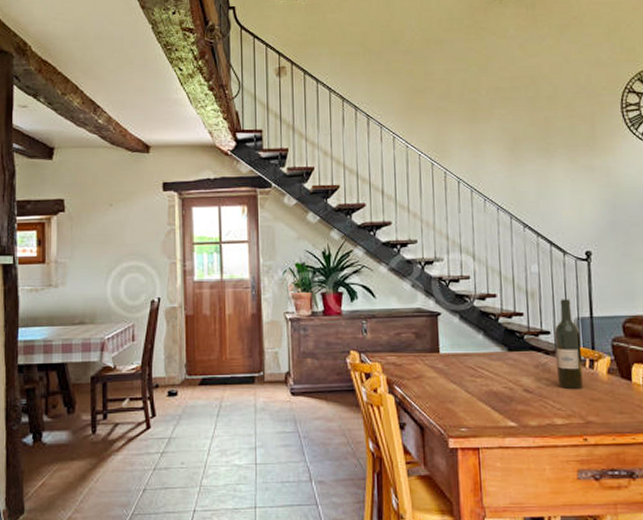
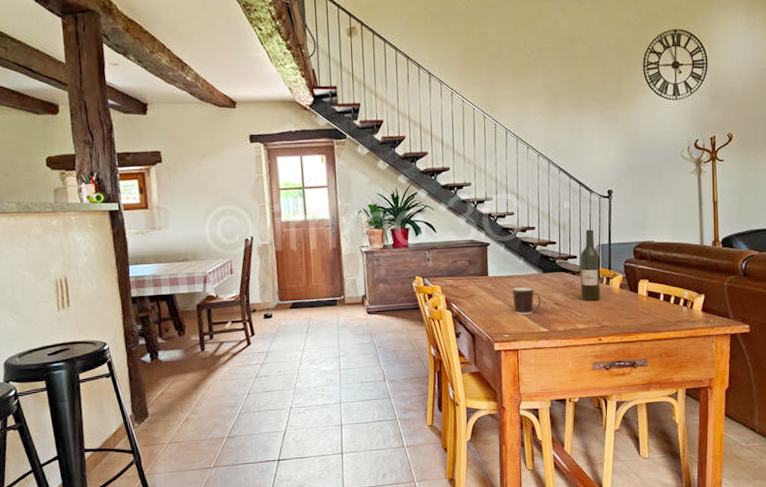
mug: none [469,367,507,404] -> present [512,286,541,315]

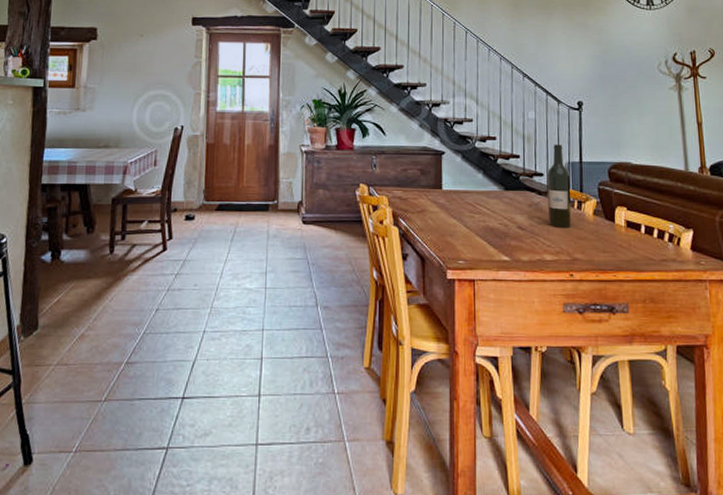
mug: present [512,286,541,315] -> none [469,204,502,239]

